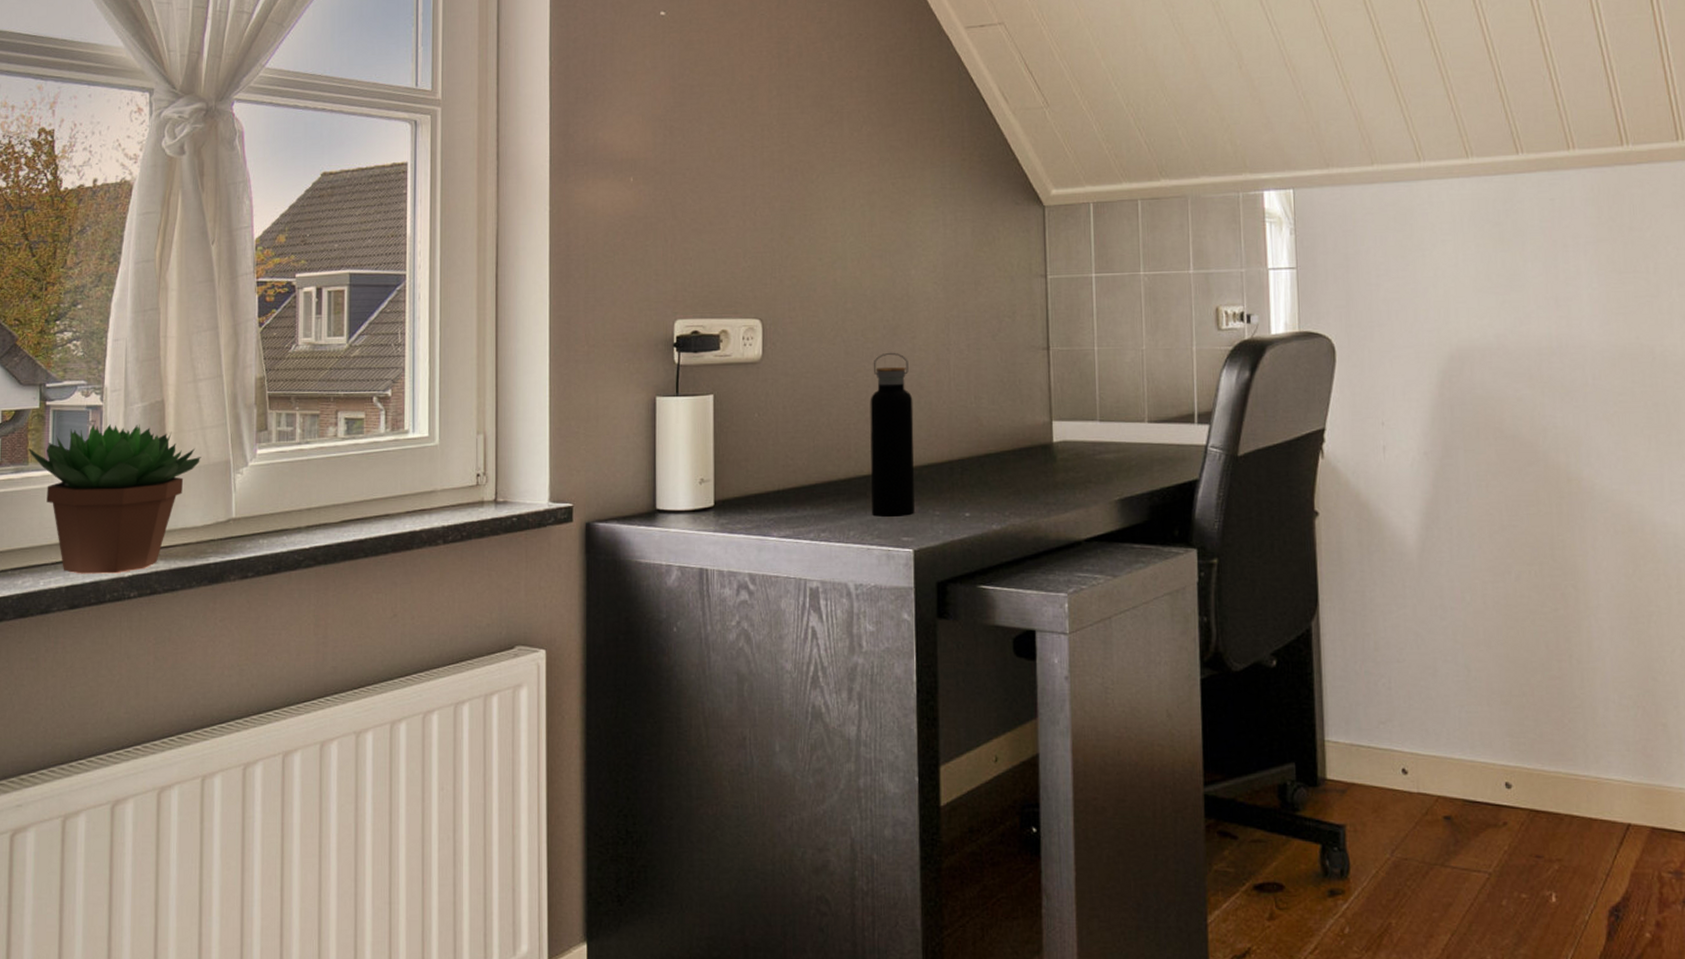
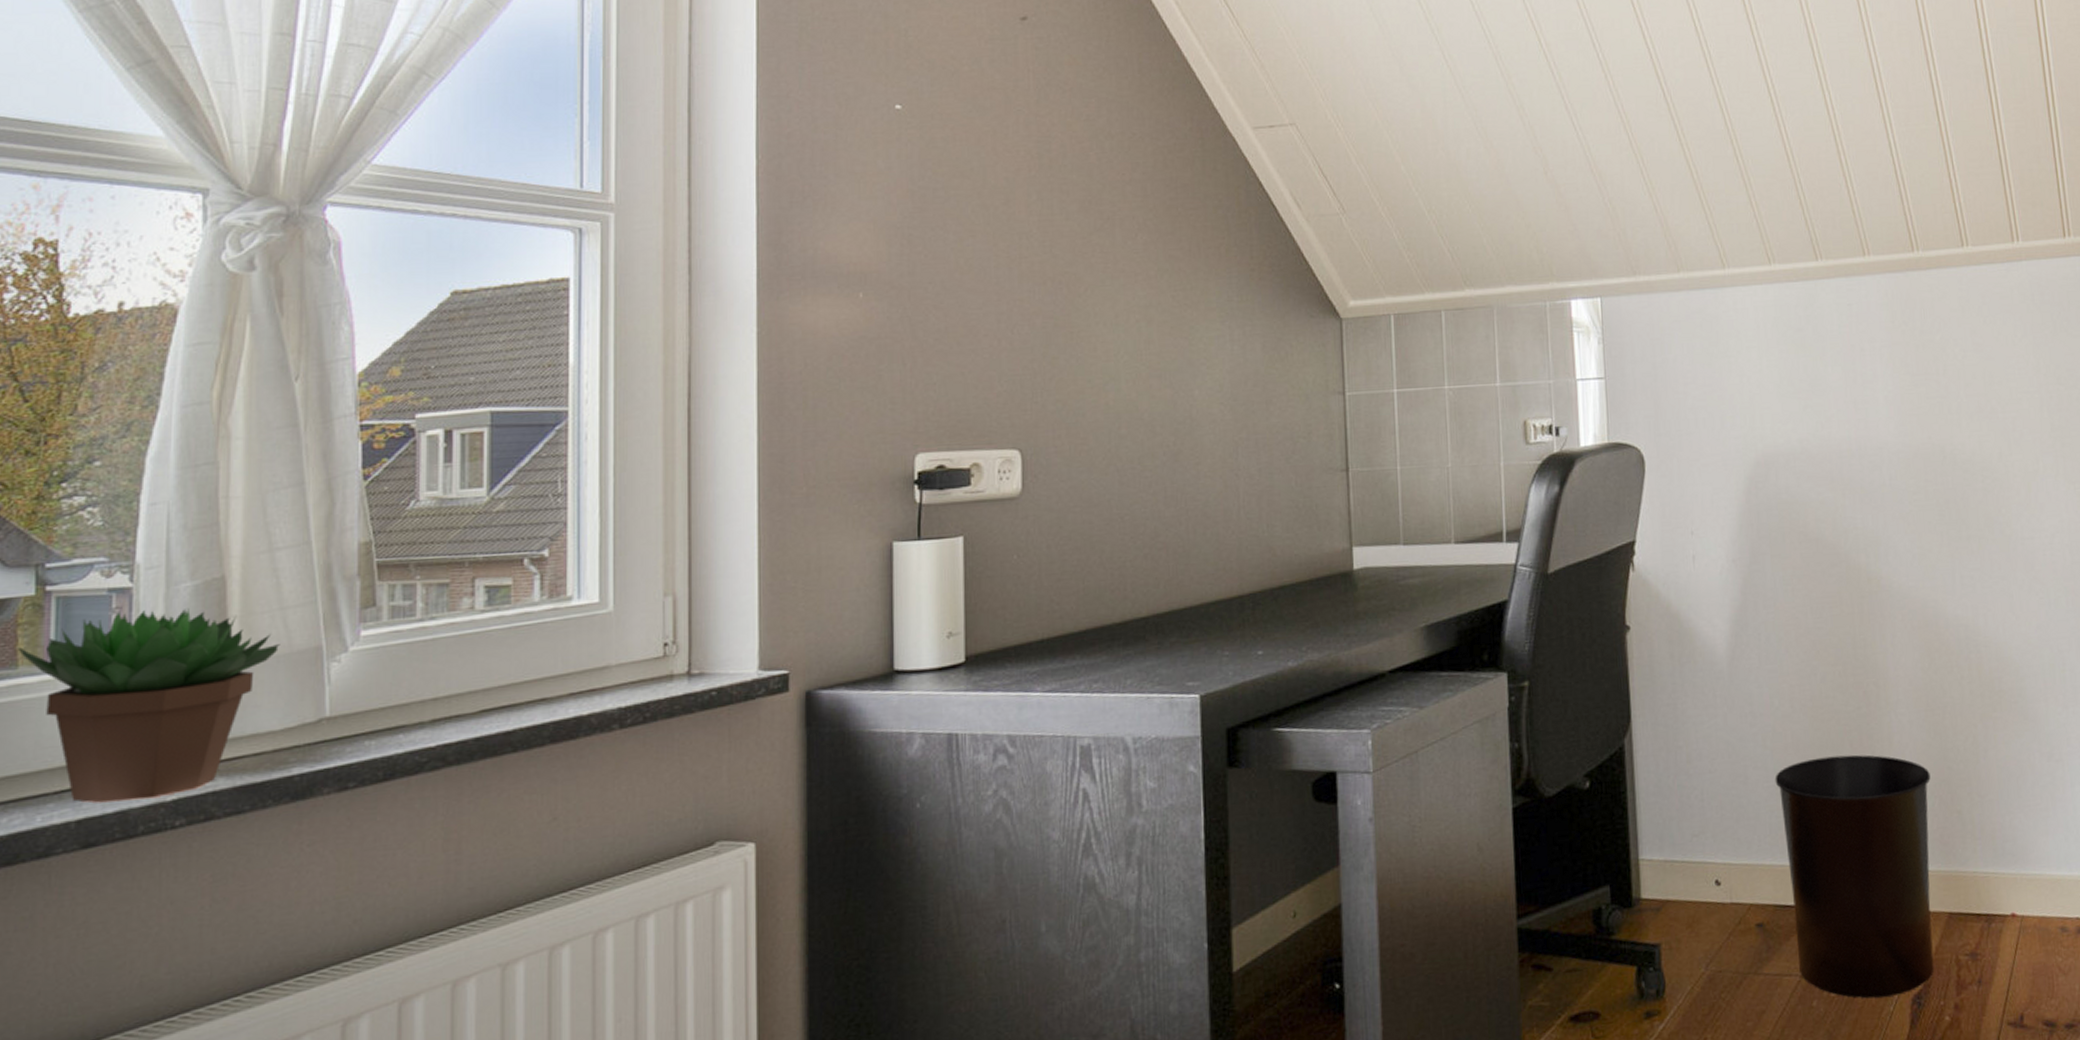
water bottle: present [870,352,915,517] -> none [1148,480,1201,662]
waste bin: none [1465,656,1634,905] -> present [1774,754,1934,999]

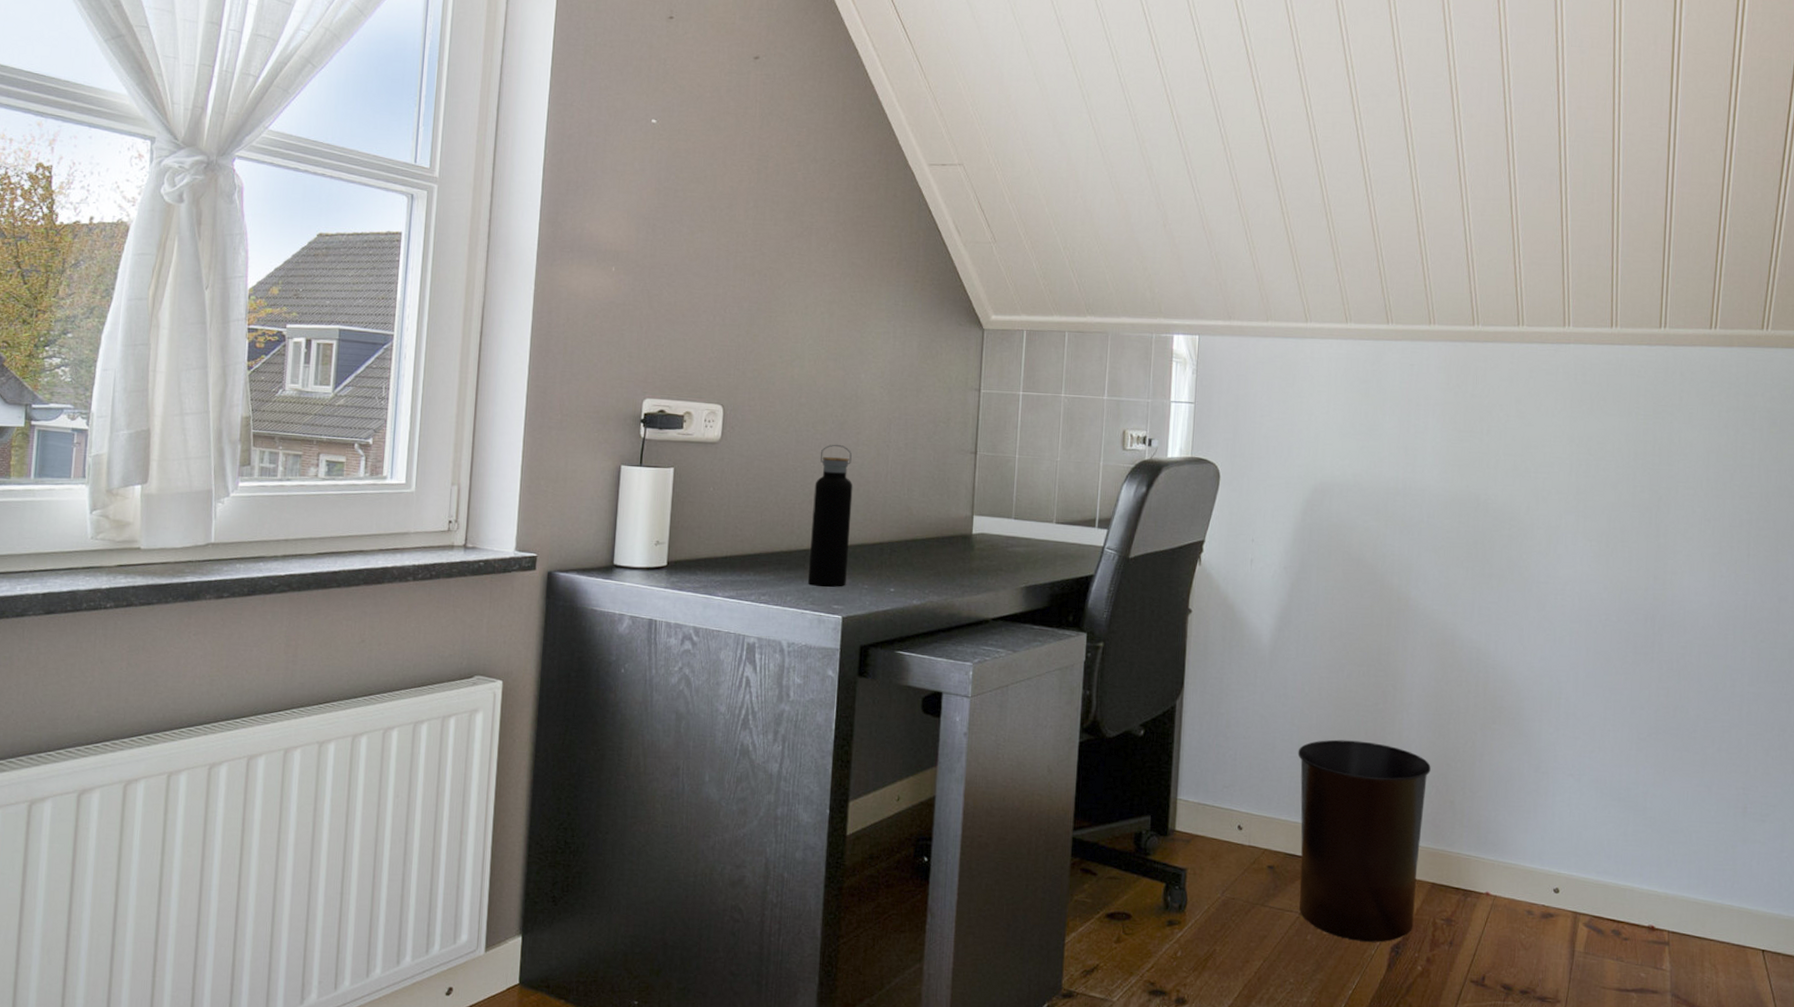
succulent plant: present [17,607,280,803] -> none [10,445,184,585]
water bottle: none [1148,480,1201,662] -> present [808,444,853,587]

